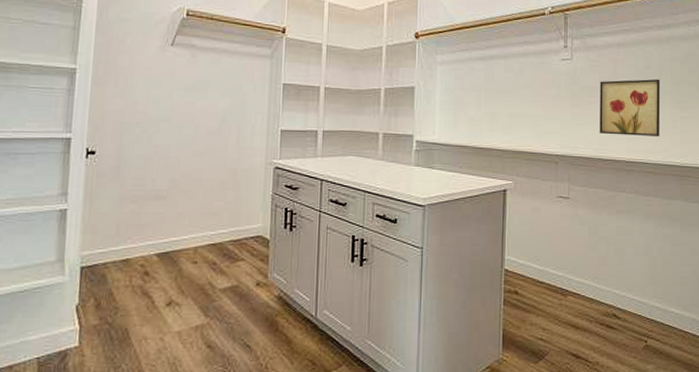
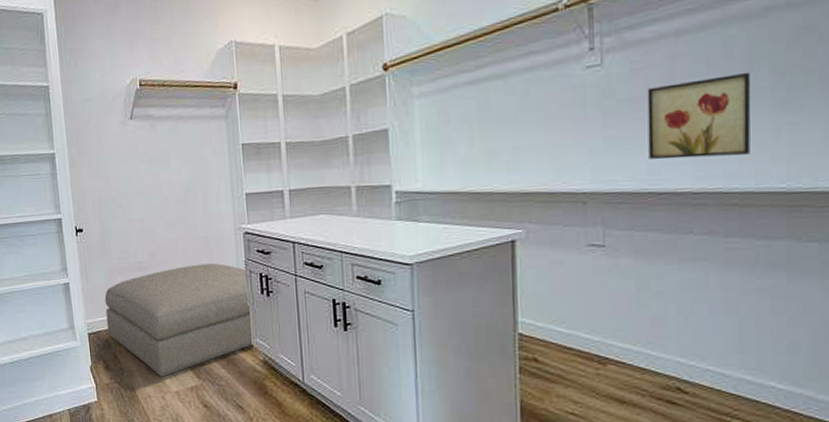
ottoman: none [106,196,274,316] -> present [104,263,255,377]

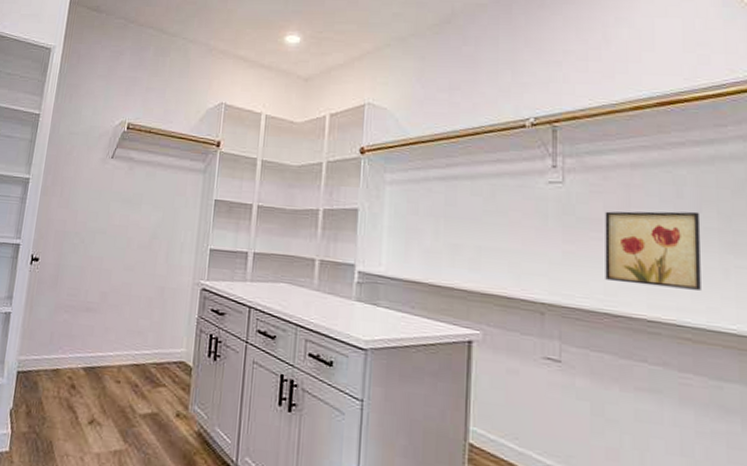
ottoman: present [104,263,255,377] -> none [38,314,199,434]

